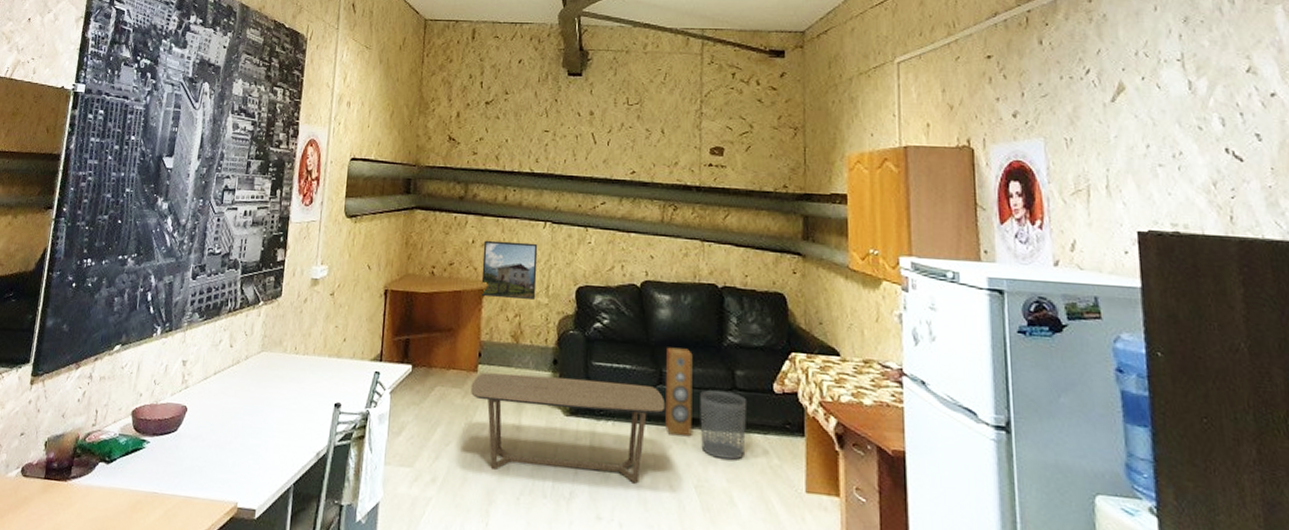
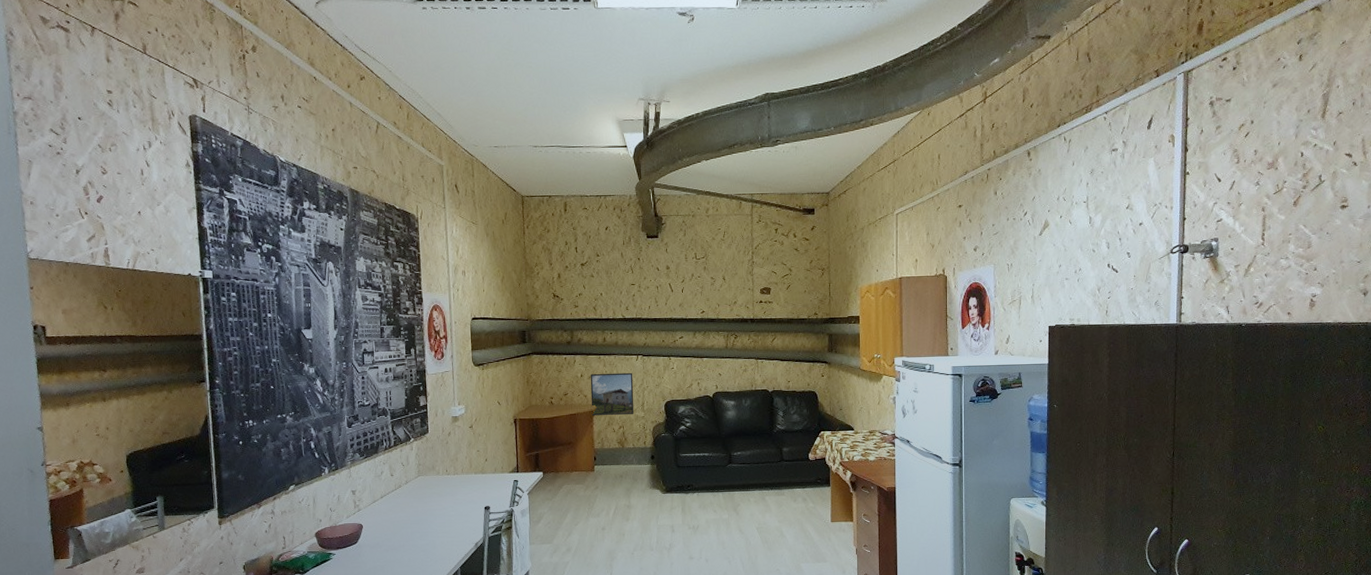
coffee table: present [471,372,666,484] -> none [590,465,735,536]
speaker: present [665,347,693,437] -> none [734,437,754,497]
waste bin: present [700,390,746,460] -> none [758,462,791,508]

